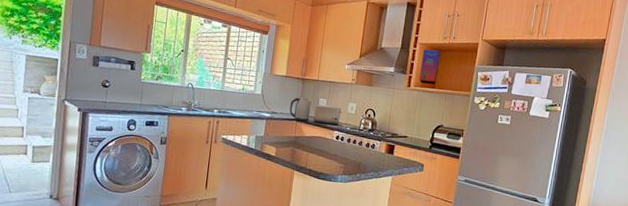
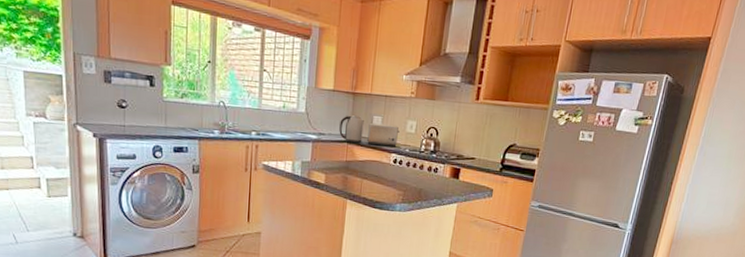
cereal box: present [419,49,440,85] -> none [490,53,515,97]

